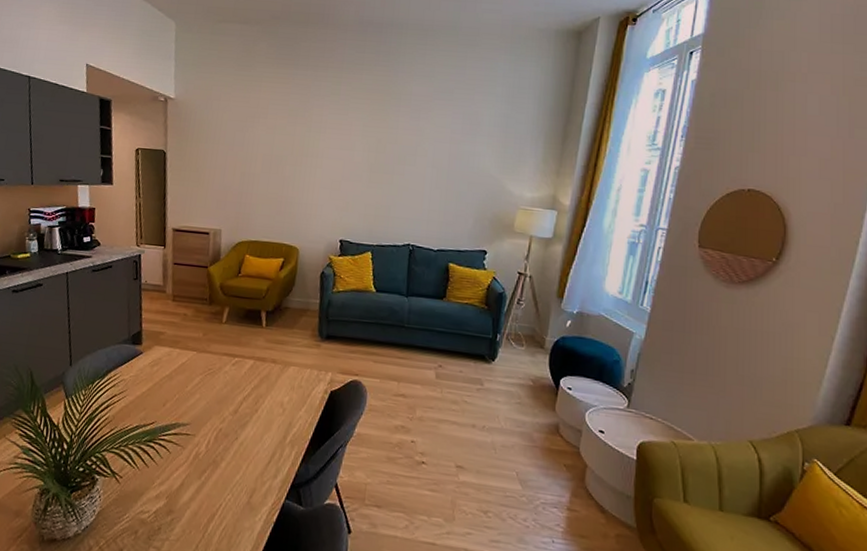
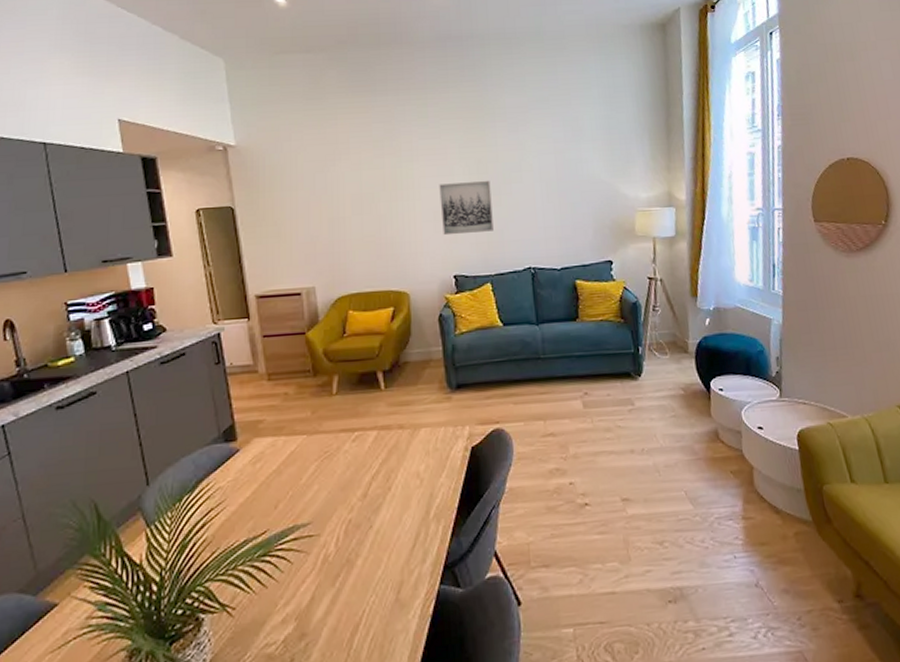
wall art: none [336,156,386,206] -> present [439,180,494,236]

